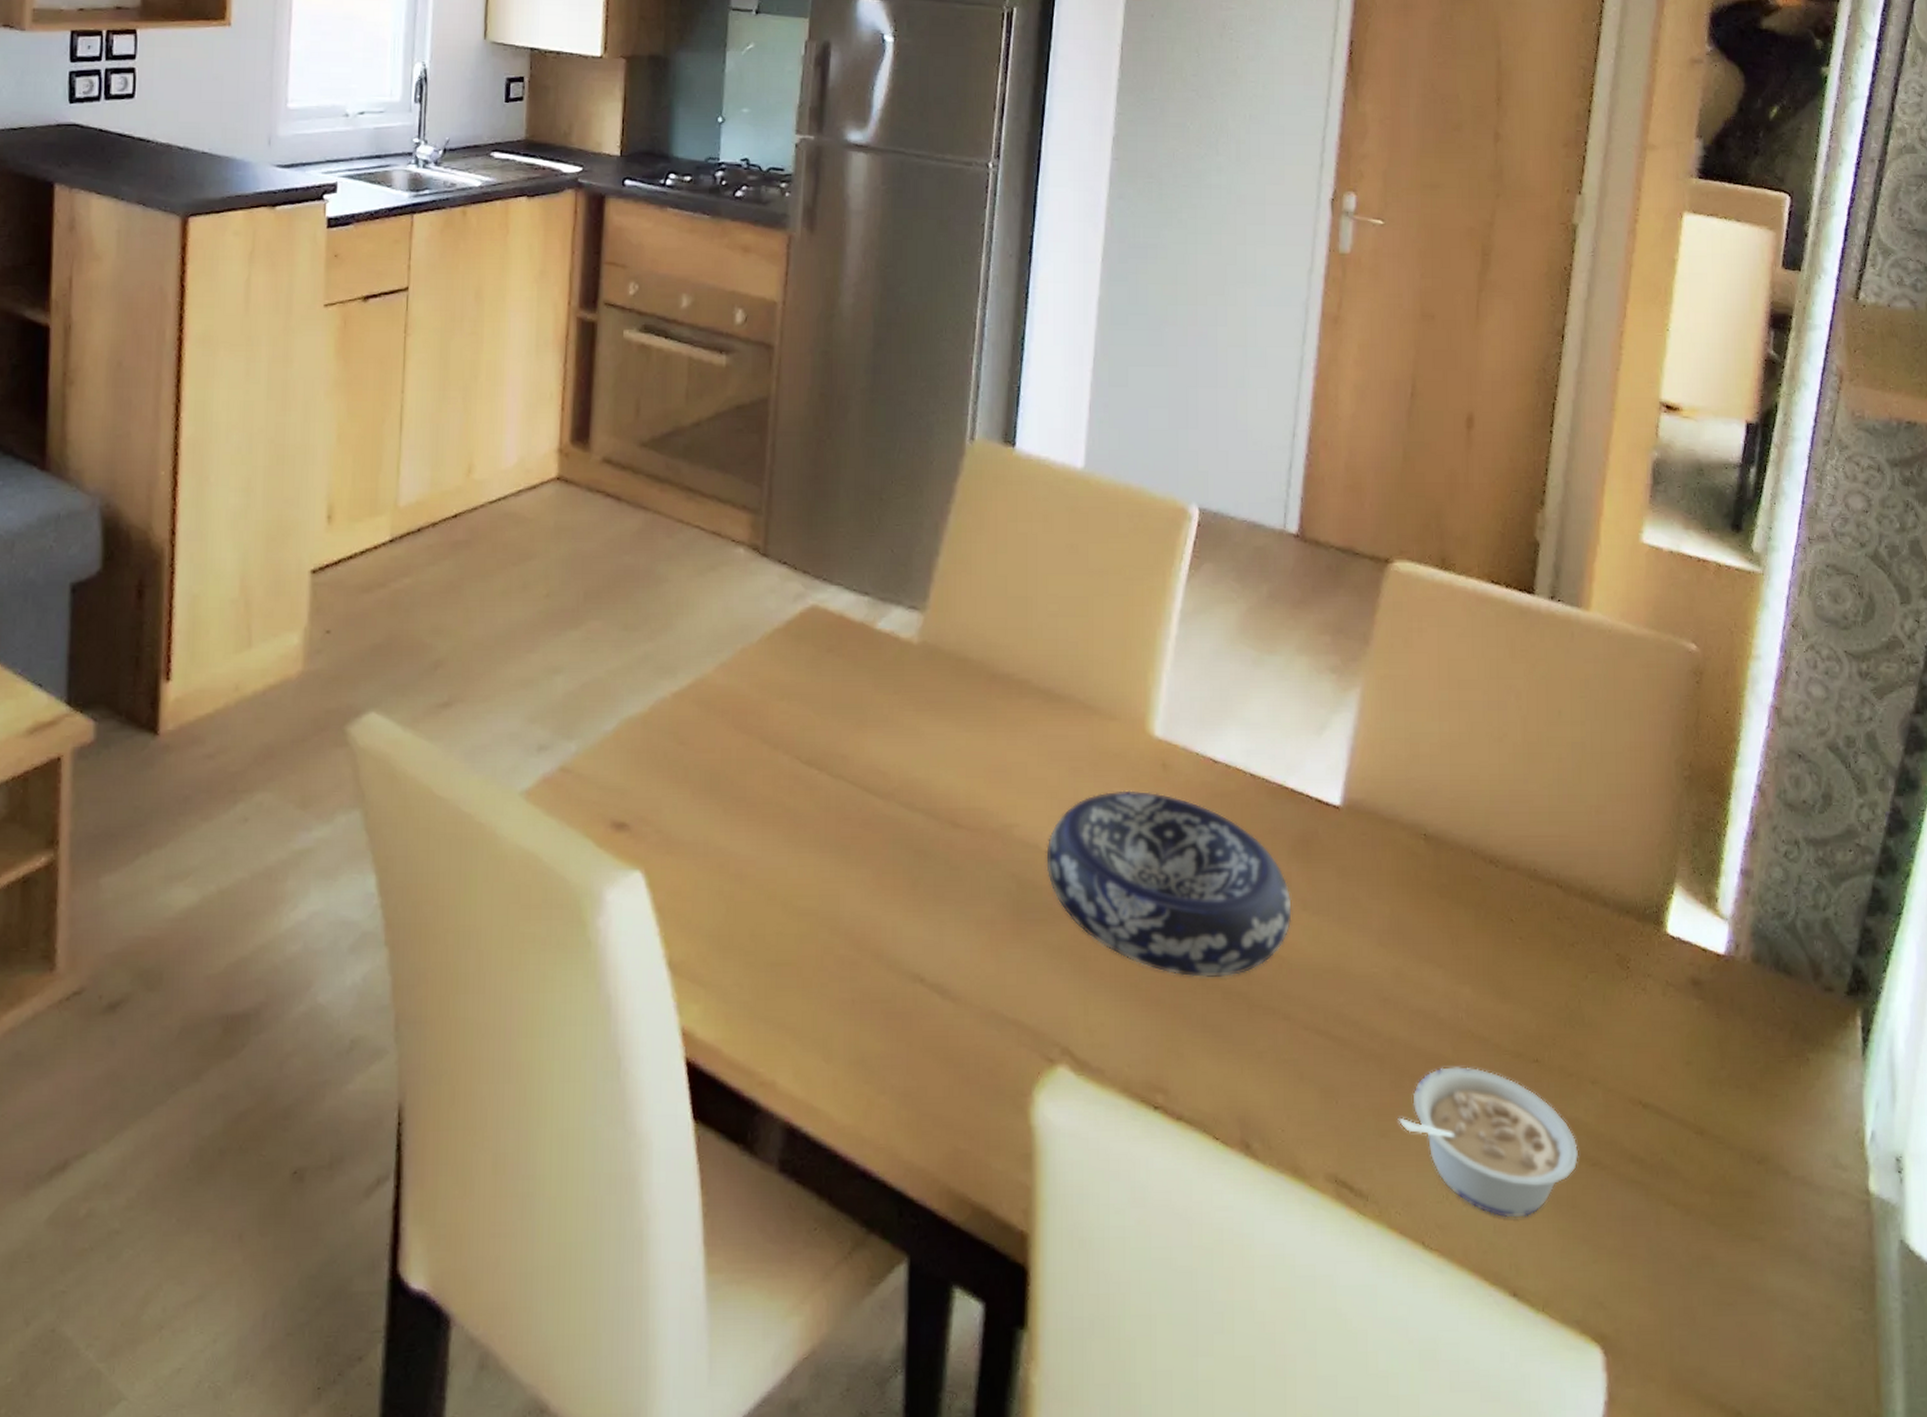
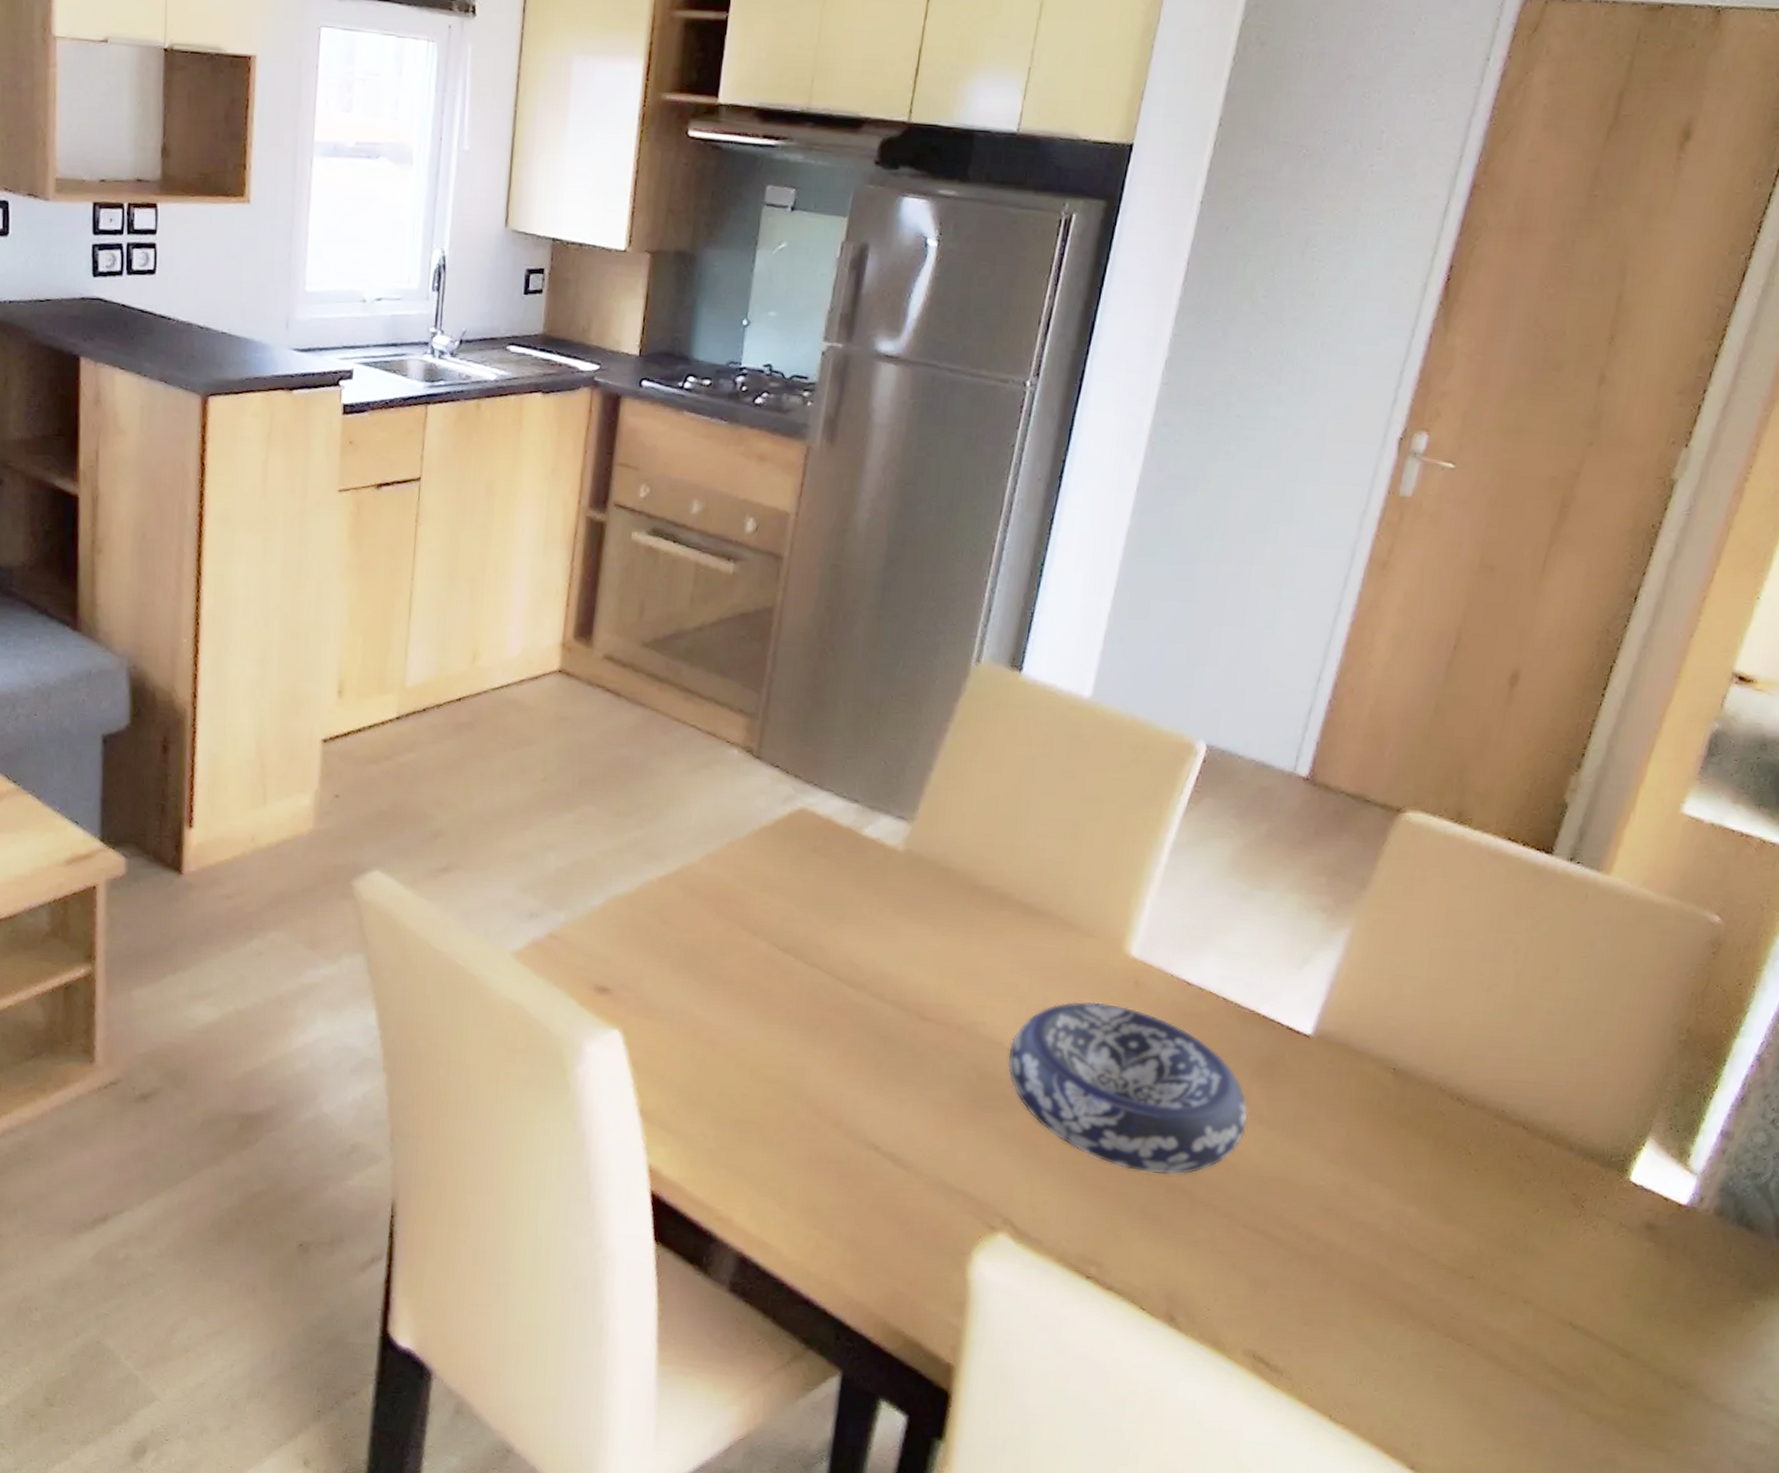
legume: present [1398,1067,1579,1218] -> none [1322,1273,1500,1407]

